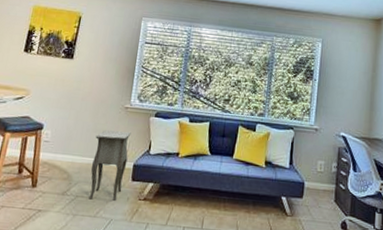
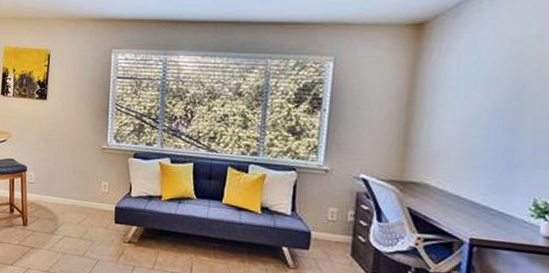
side table: present [88,130,131,201] -> none [74,172,110,242]

